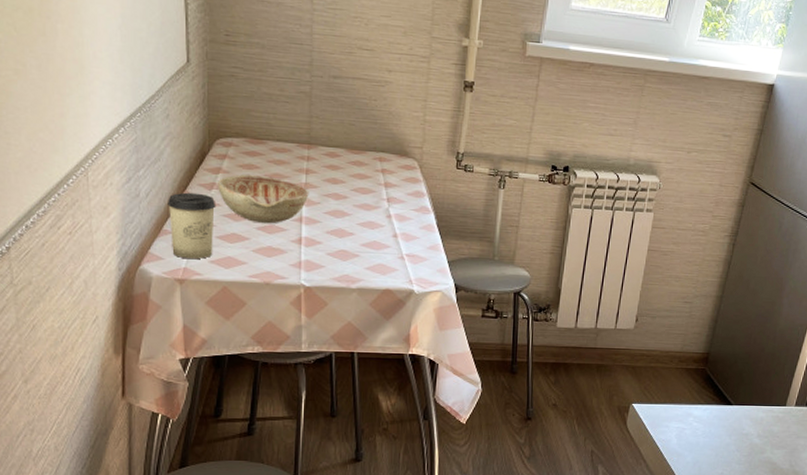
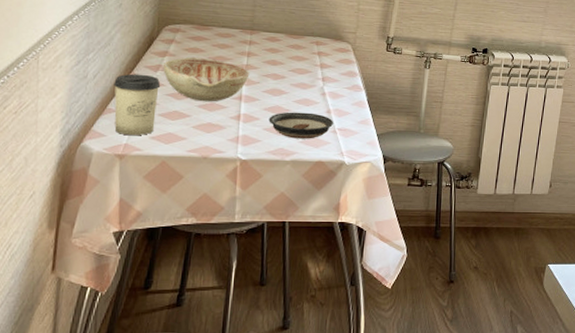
saucer: none [332,235,402,266] -> present [268,112,334,139]

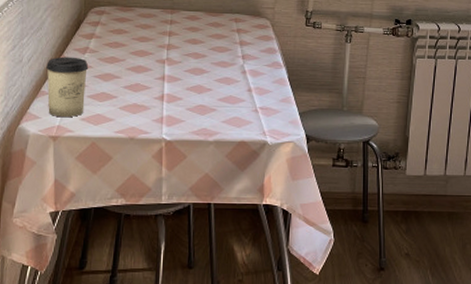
decorative bowl: present [162,56,250,102] -> none [90,38,172,83]
saucer: present [268,112,334,139] -> none [191,91,256,119]

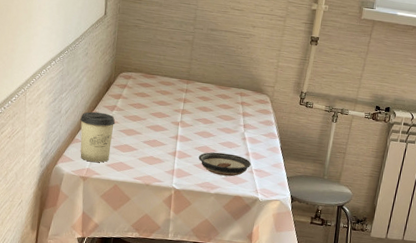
saucer: none [191,91,256,119] -> present [198,152,252,177]

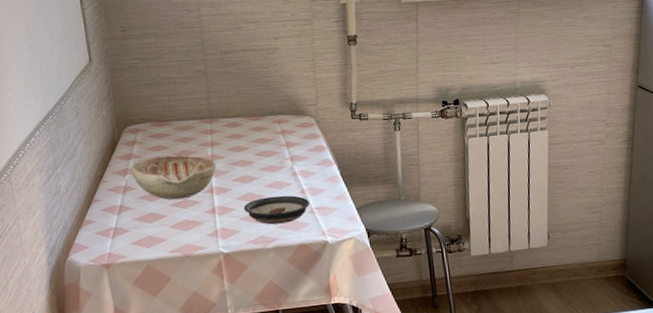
cup: present [80,111,116,163] -> none [86,180,133,244]
decorative bowl: none [117,100,185,140] -> present [129,154,217,200]

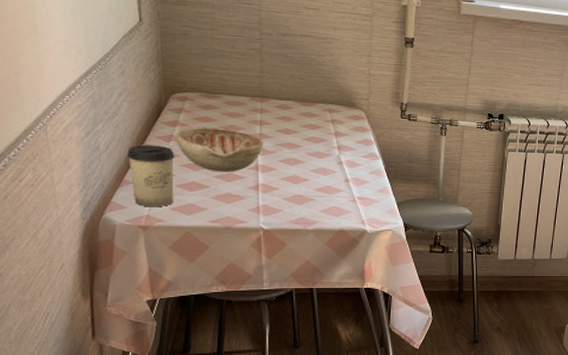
cup: none [86,180,133,244] -> present [127,144,175,207]
saucer: present [243,195,311,225] -> none [287,181,353,208]

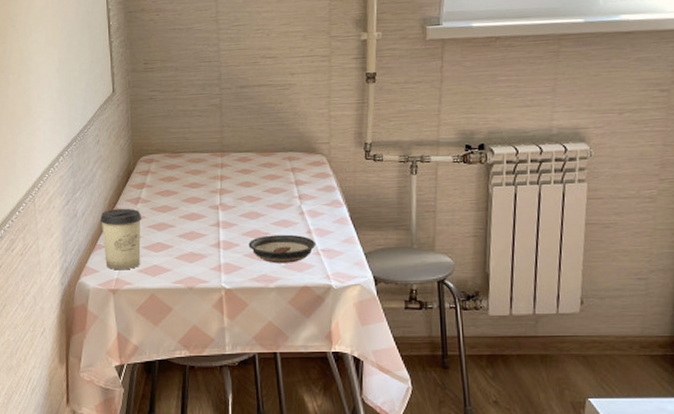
decorative bowl: present [174,126,264,173] -> none [142,185,225,231]
saucer: none [287,181,353,208] -> present [248,234,317,264]

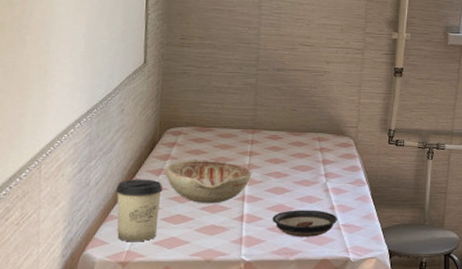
decorative bowl: none [142,185,225,231] -> present [165,159,252,204]

